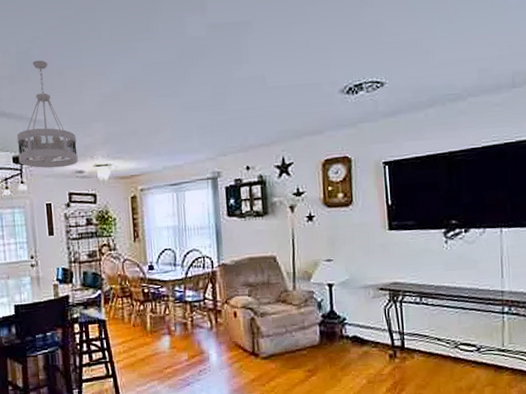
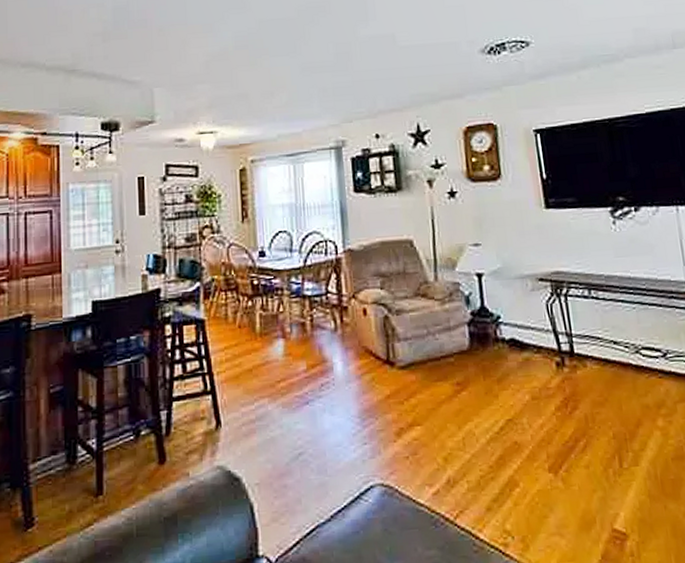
ceiling light fixture: present [16,60,78,168] -> none [107,15,178,136]

